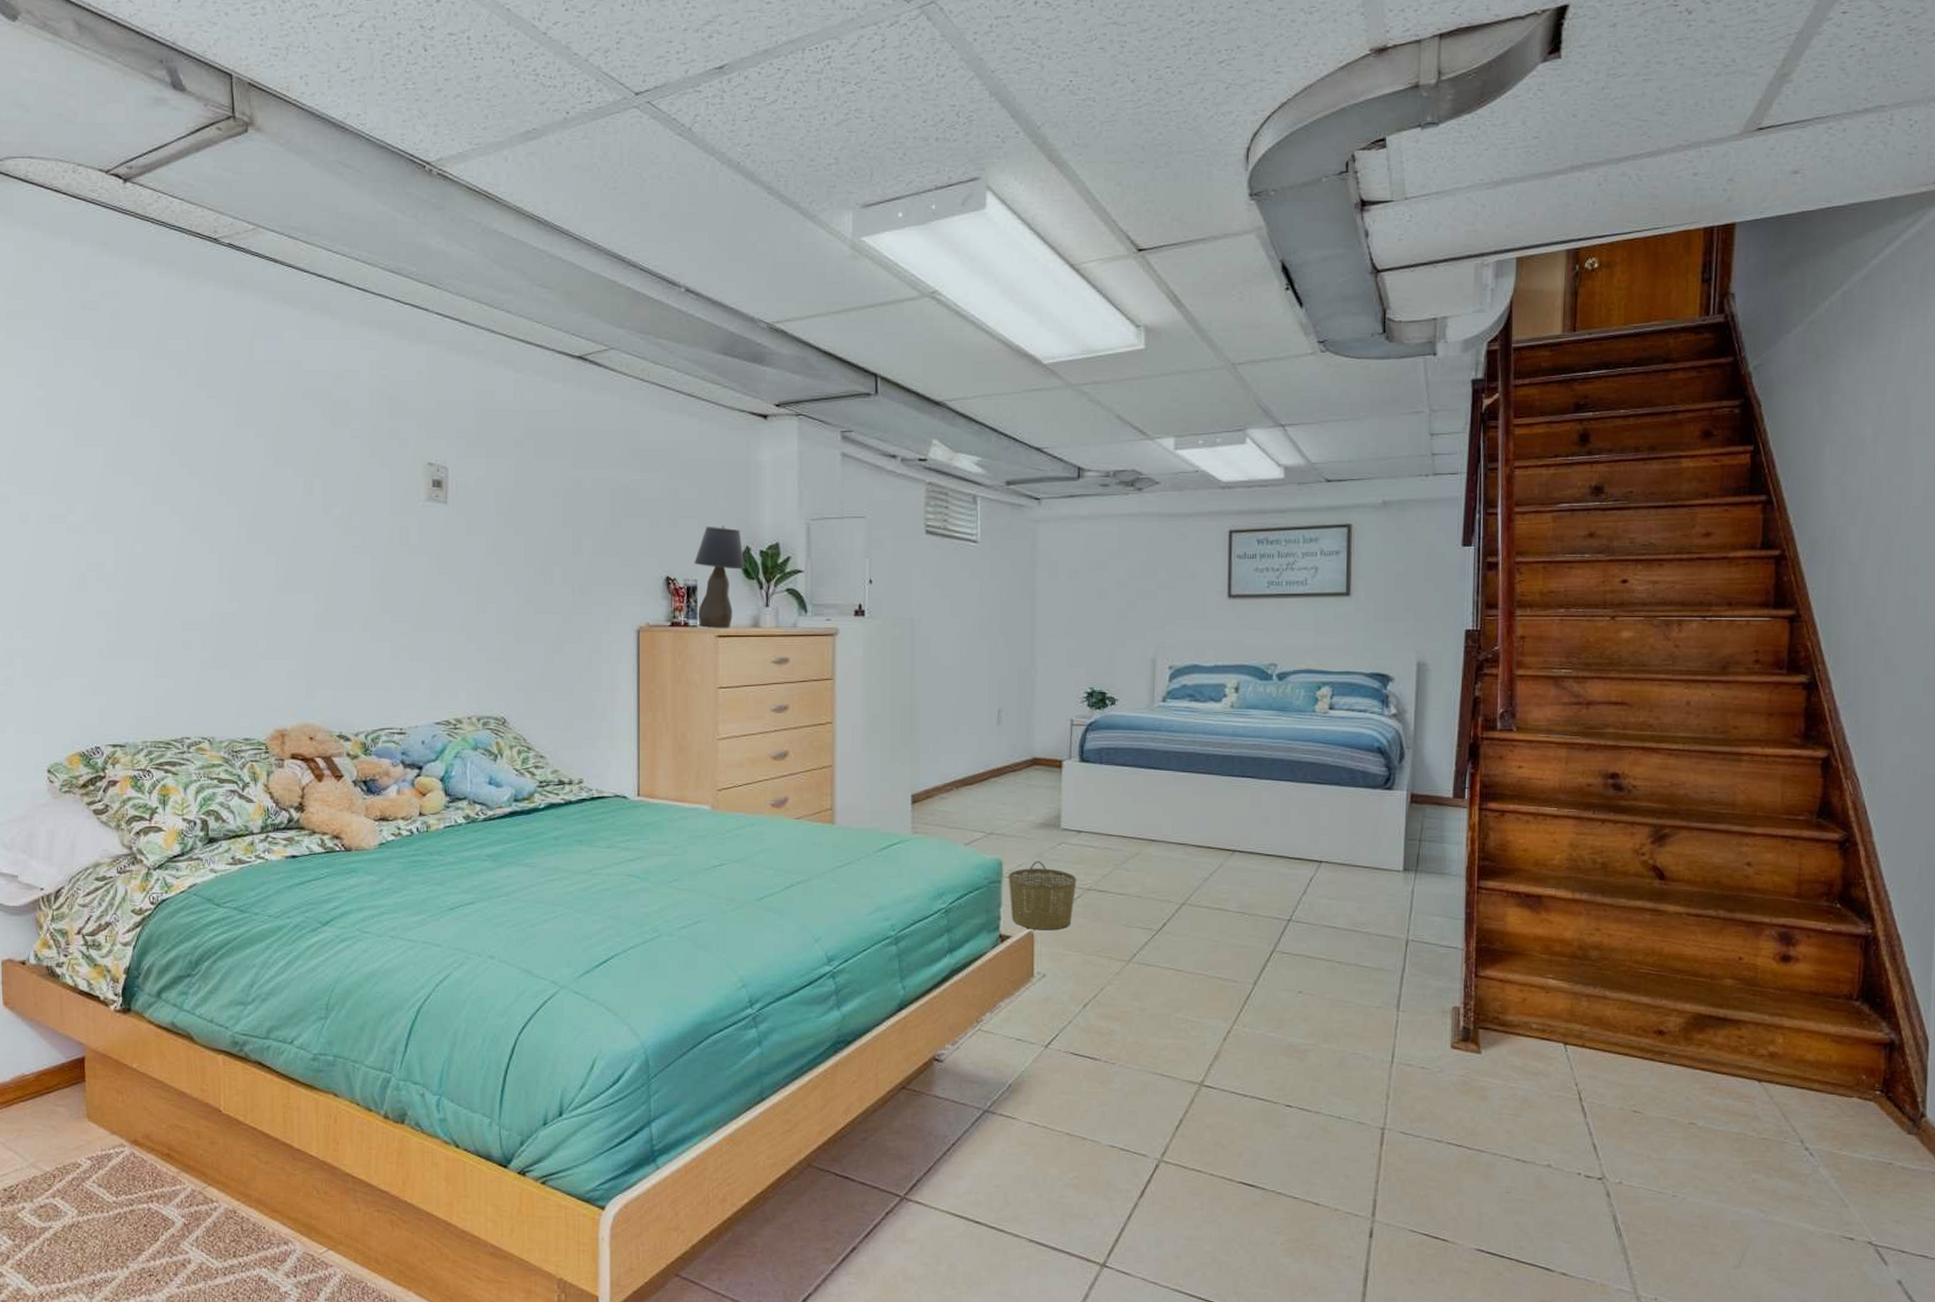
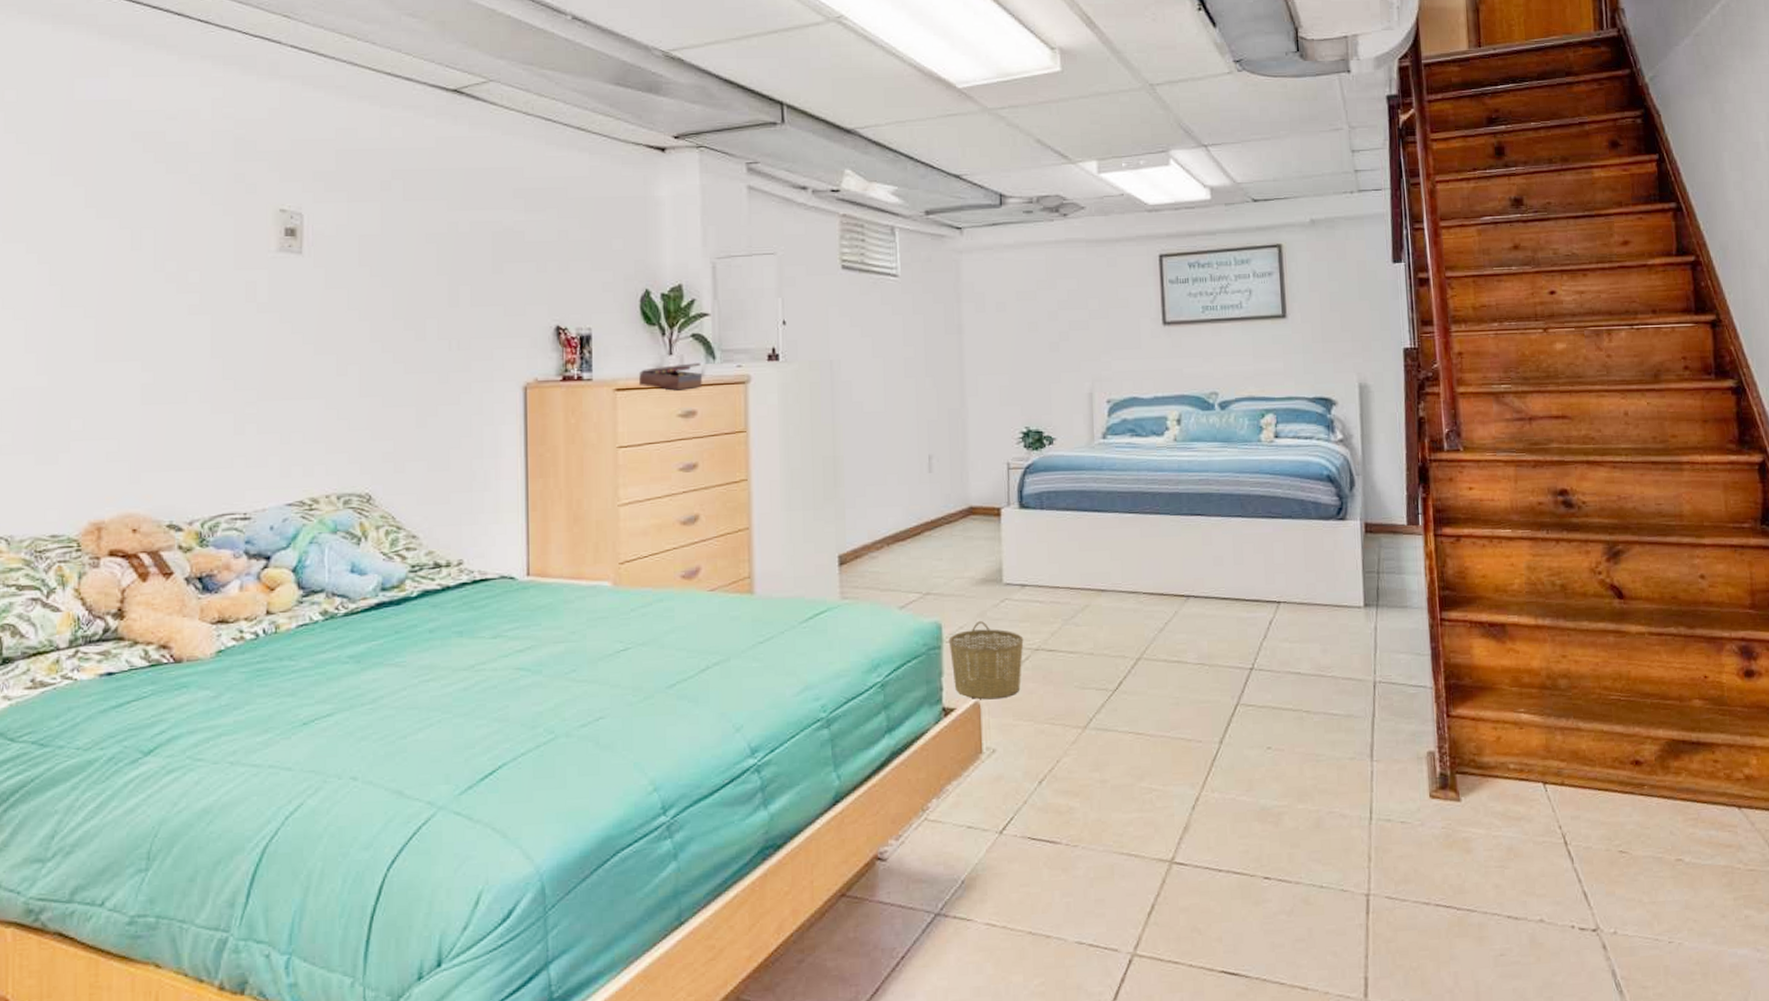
table lamp: present [694,526,746,629] -> none [587,268,646,382]
jewelry box: none [737,615,796,639] -> present [638,363,703,391]

